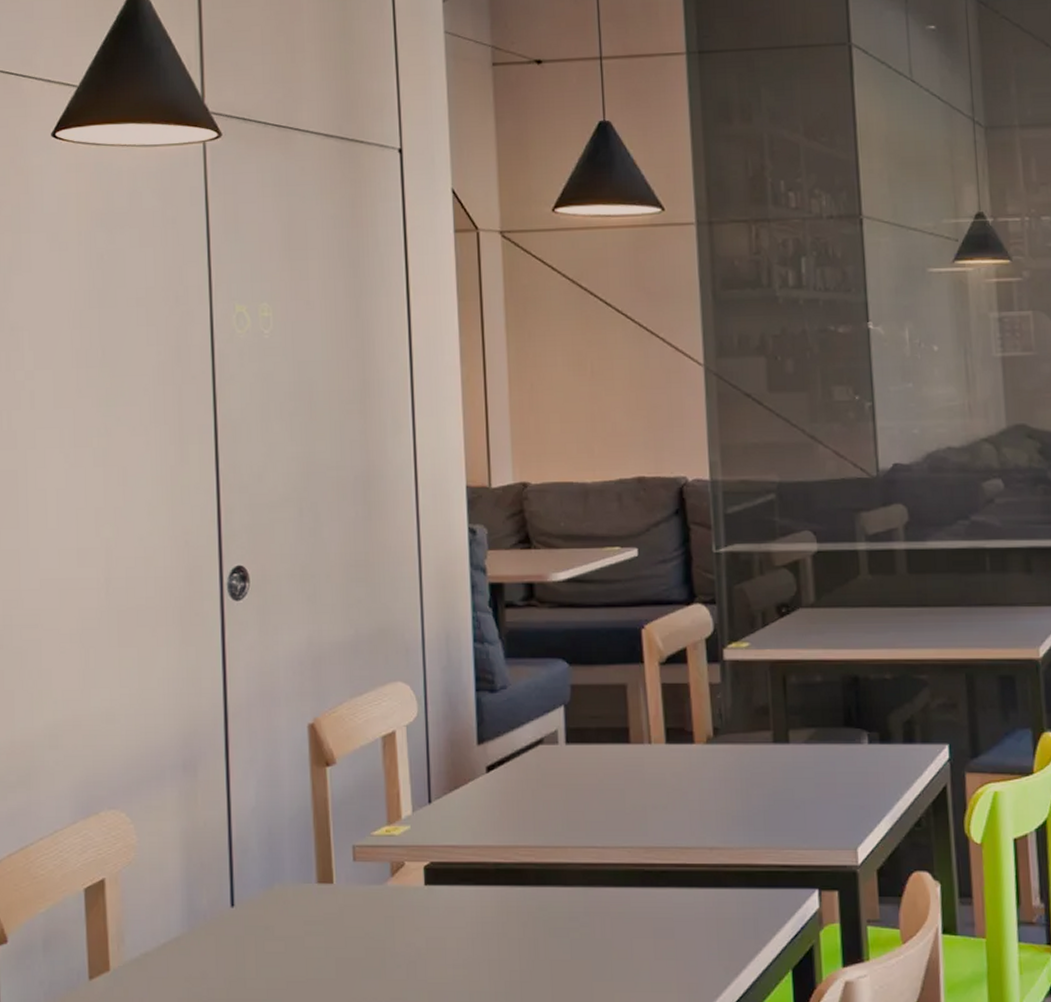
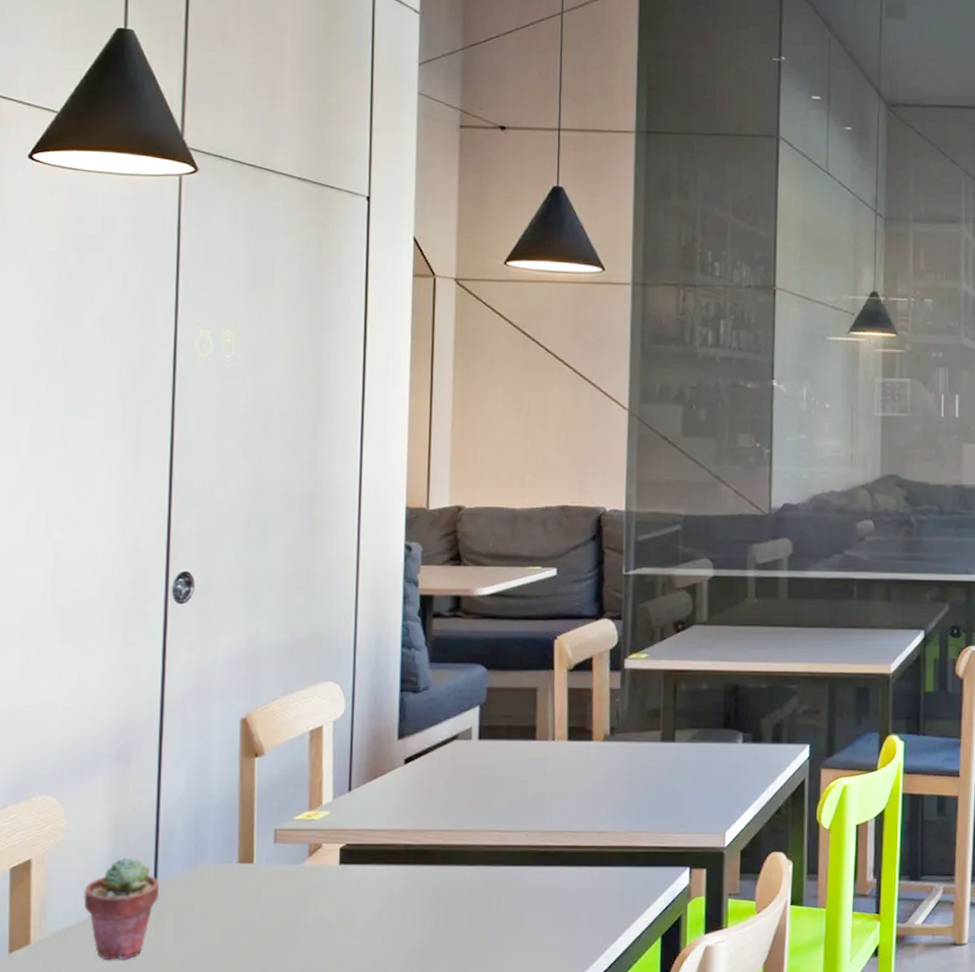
potted succulent: none [160,877,237,990] -> present [84,857,159,961]

